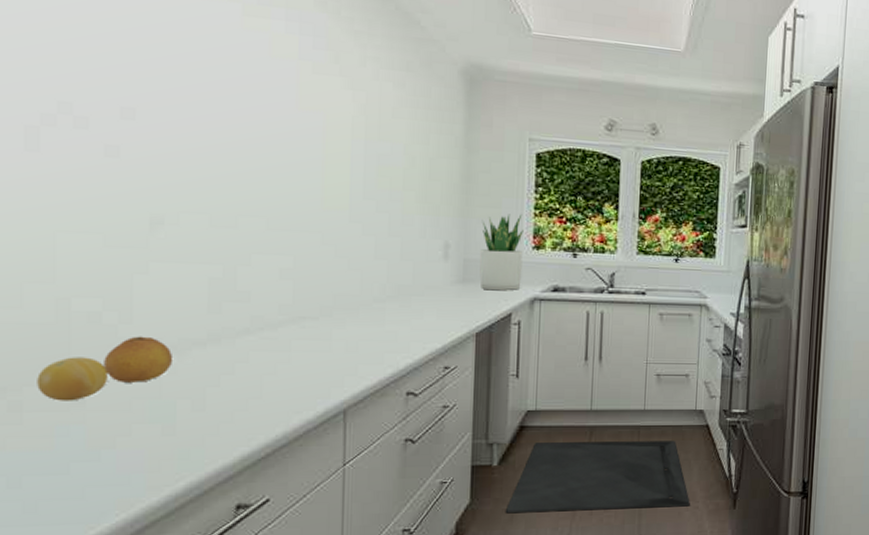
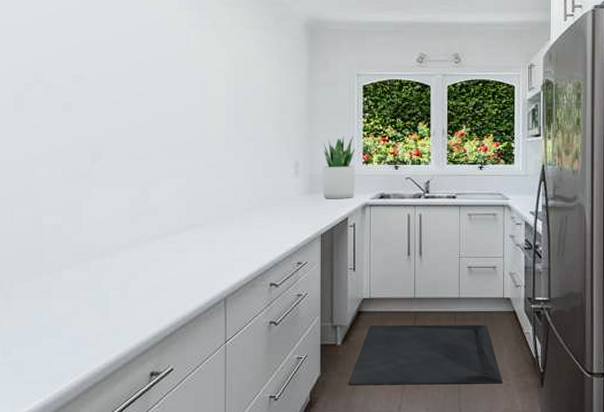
fruit: present [37,357,108,401] -> none [21,259,65,292]
fruit: present [104,336,174,383] -> none [63,242,108,277]

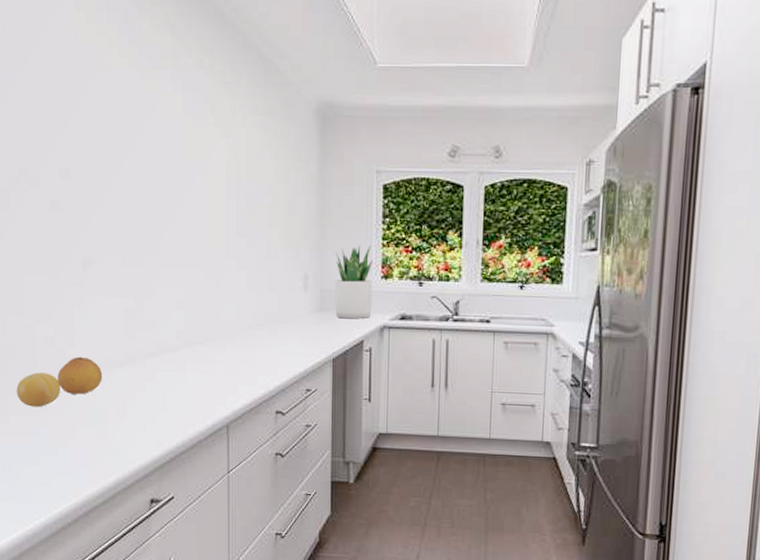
fruit: none [21,259,65,292] -> present [16,372,60,407]
fruit: none [63,242,108,277] -> present [57,356,103,394]
door mat: present [348,325,502,386] -> none [361,464,537,538]

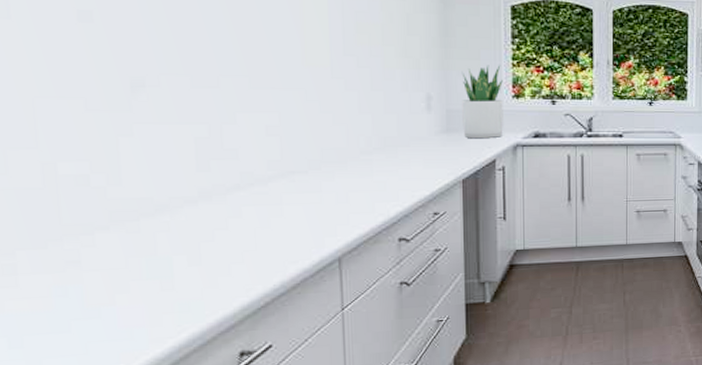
fruit: present [16,372,60,407] -> none [29,219,101,263]
fruit: present [57,356,103,394] -> none [95,196,166,242]

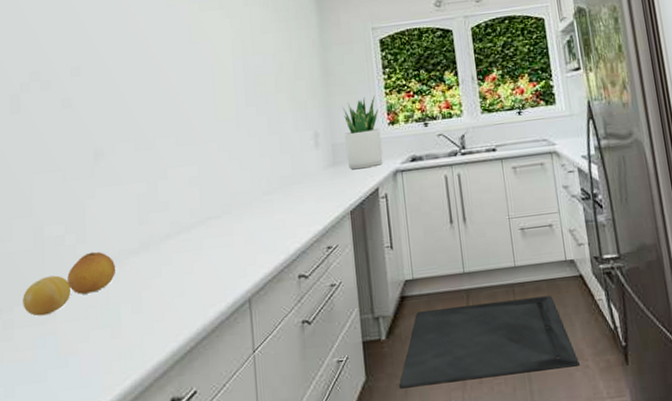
fruit: none [29,219,101,263] -> present [23,275,71,317]
fruit: none [95,196,166,242] -> present [67,251,116,295]
door mat: none [500,271,673,346] -> present [399,295,580,389]

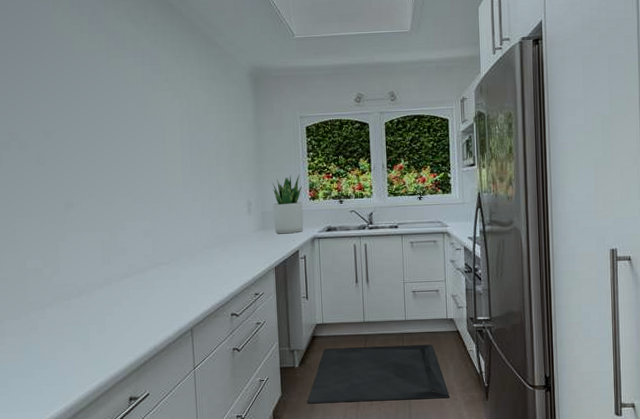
fruit: present [23,275,71,317] -> none [11,299,49,329]
fruit: present [67,251,116,295] -> none [46,283,85,315]

